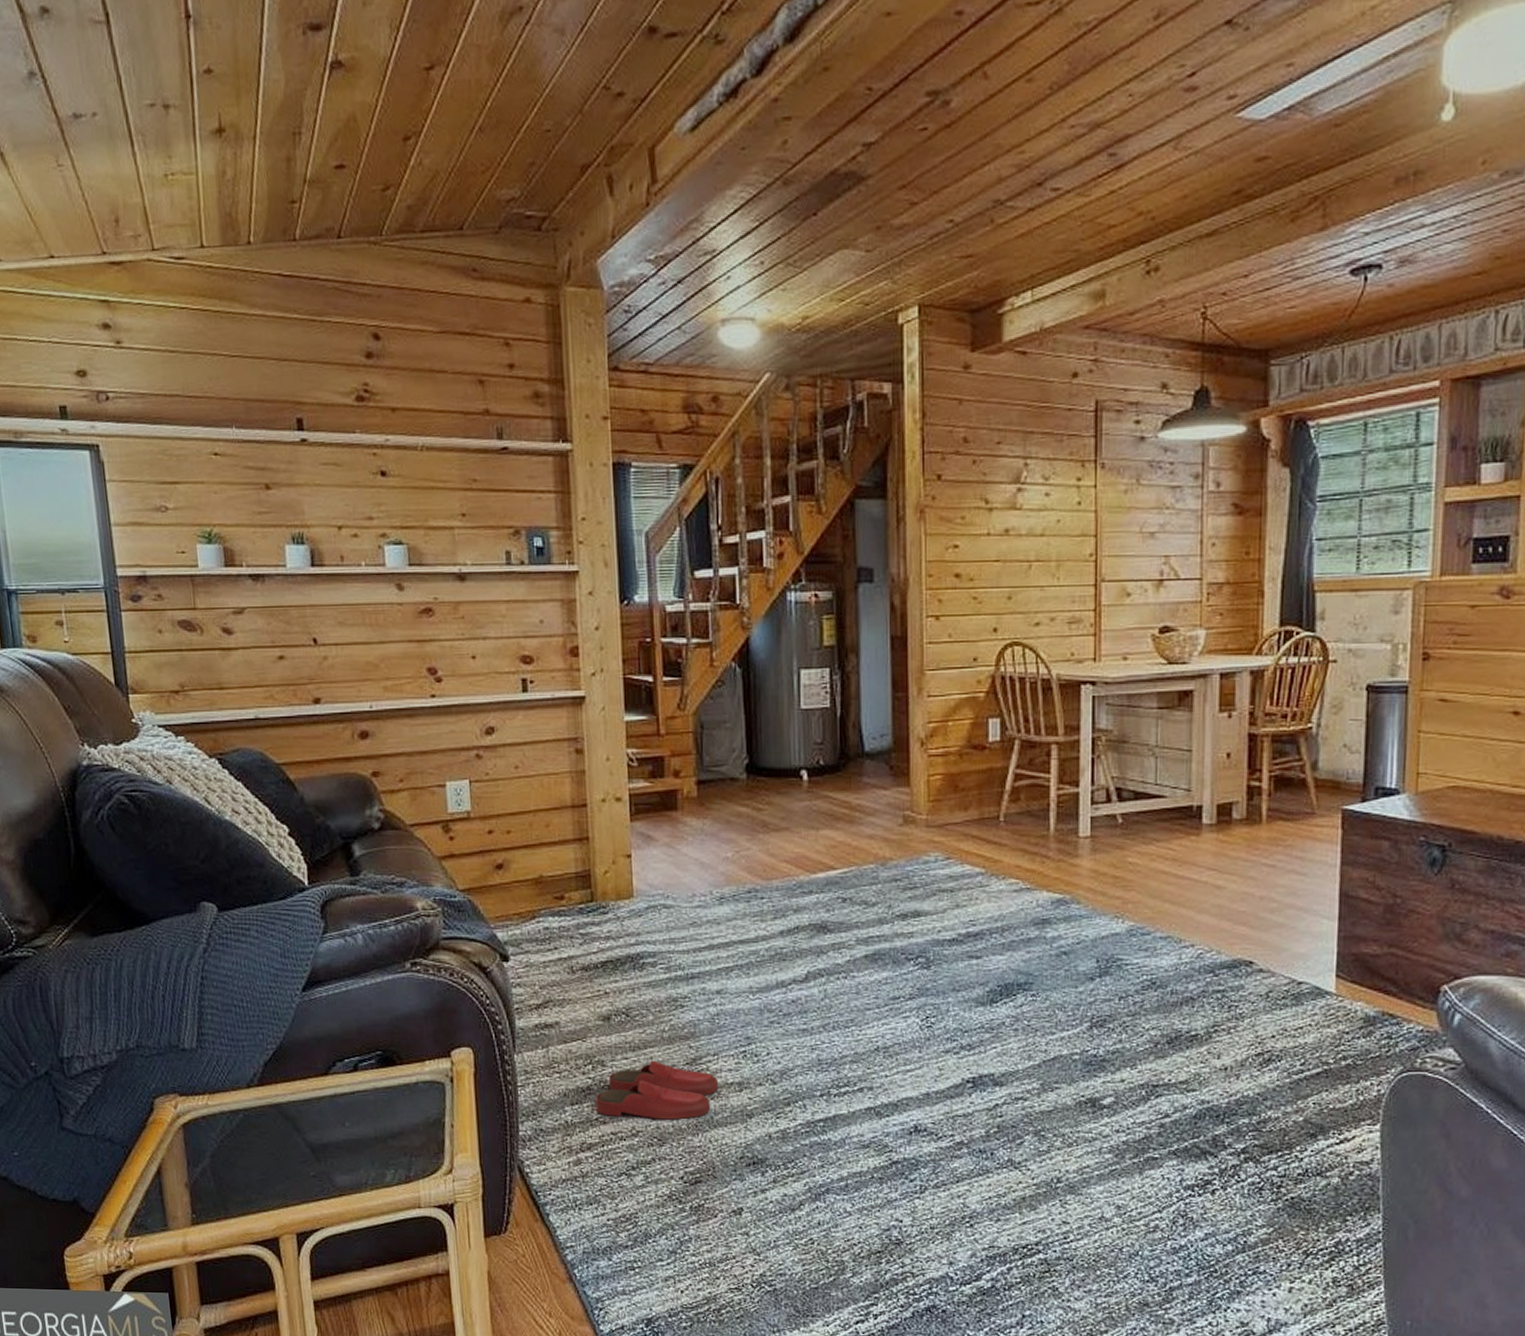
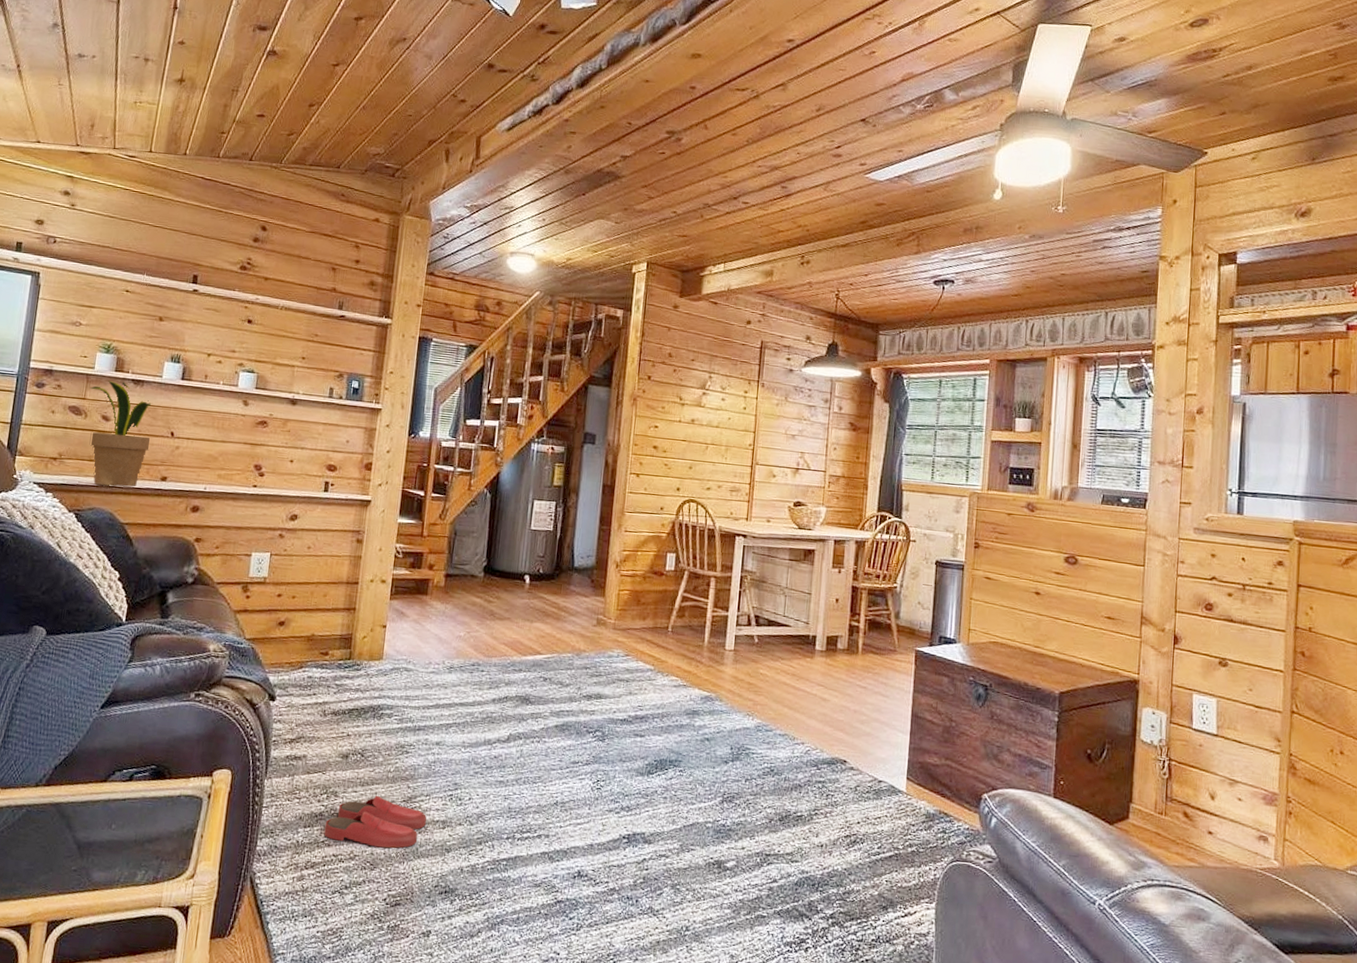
potted plant: none [198,579,291,719] -> present [89,381,151,488]

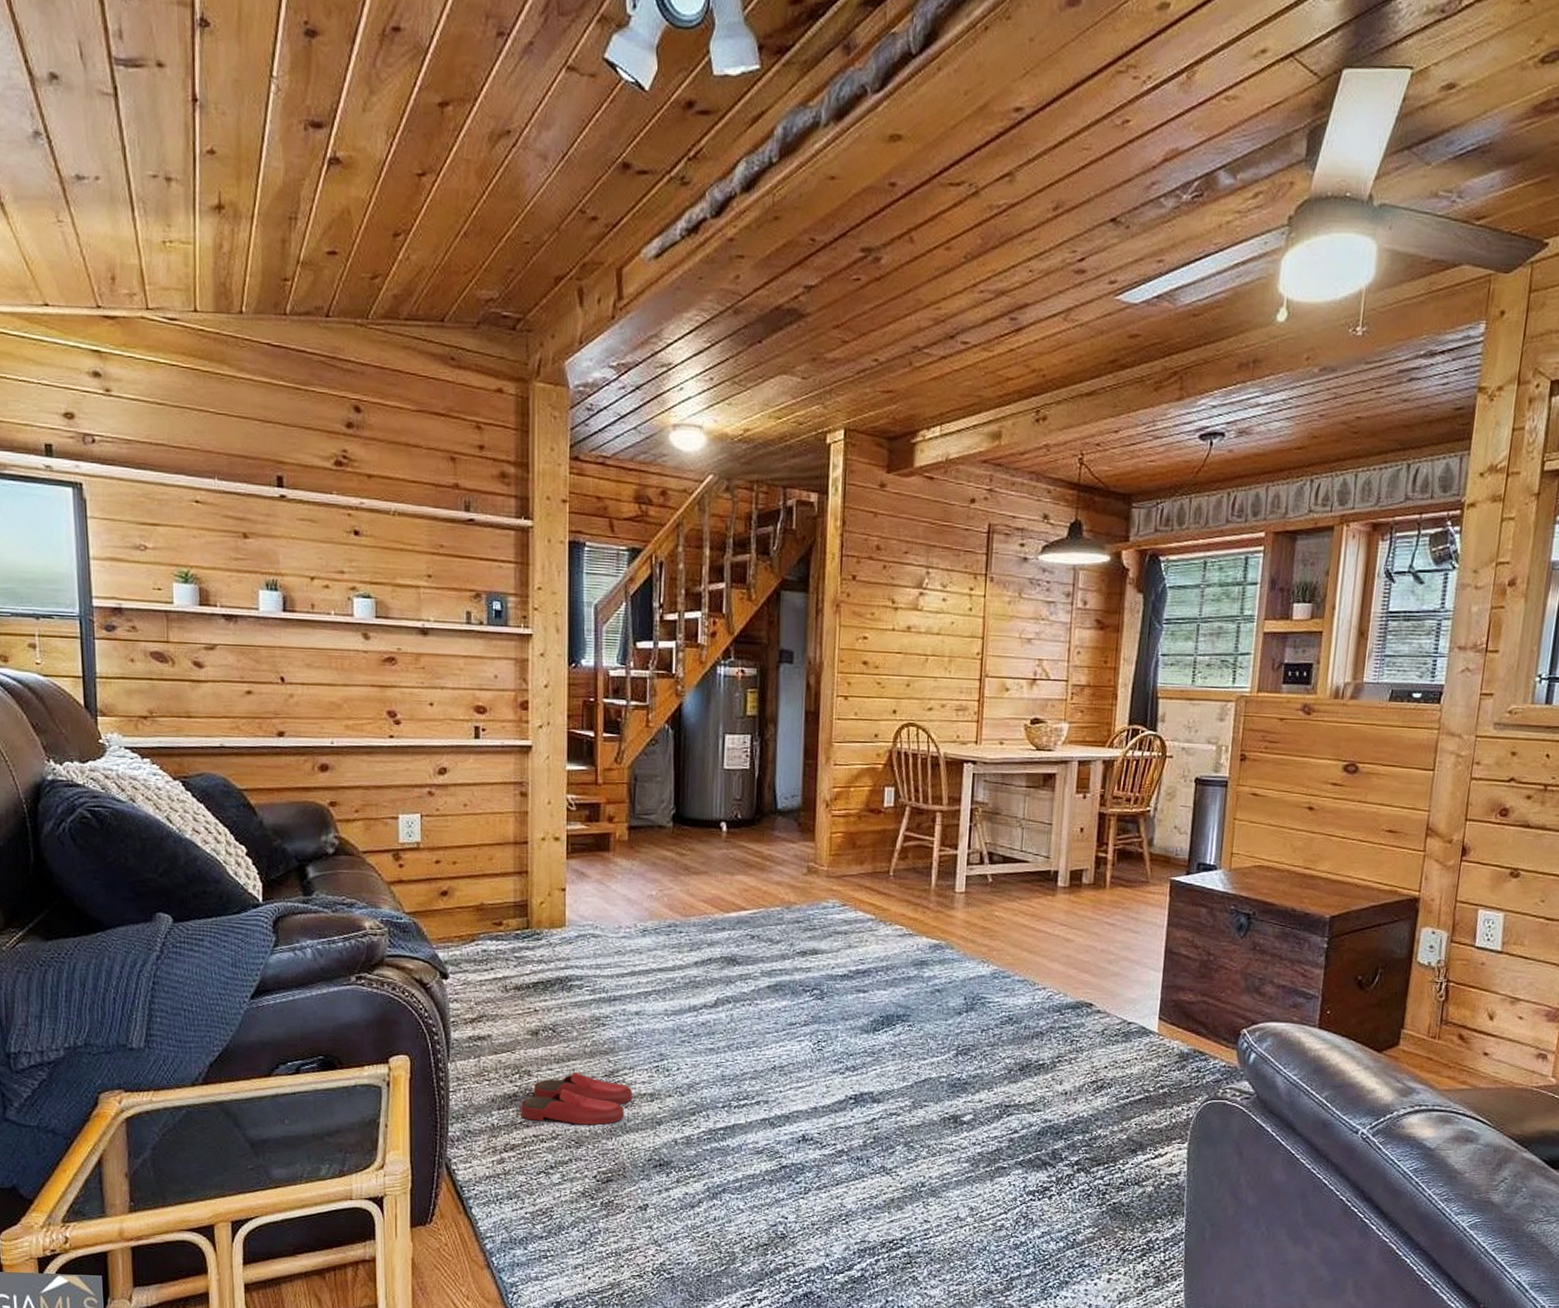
potted plant: present [89,381,151,488] -> none [172,617,258,747]

